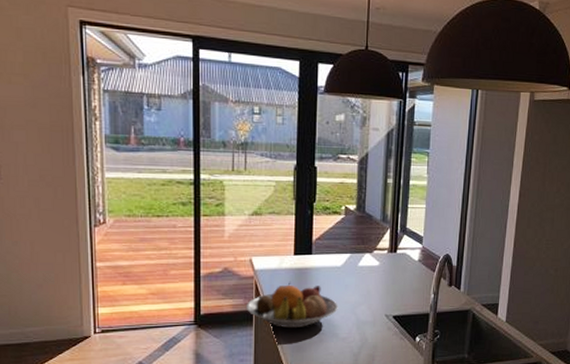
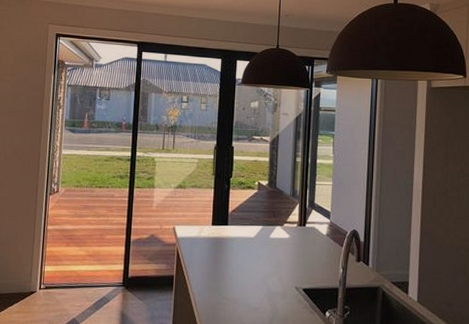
fruit bowl: present [245,282,338,329] -> none [167,250,251,296]

